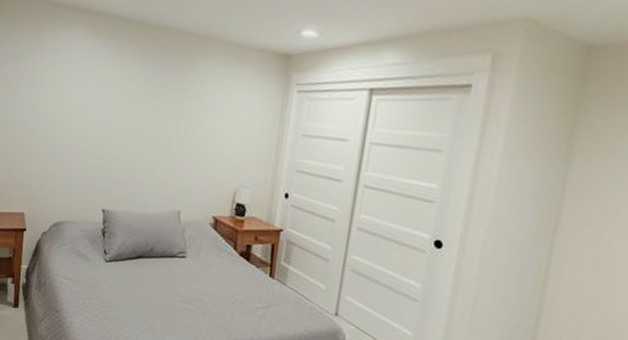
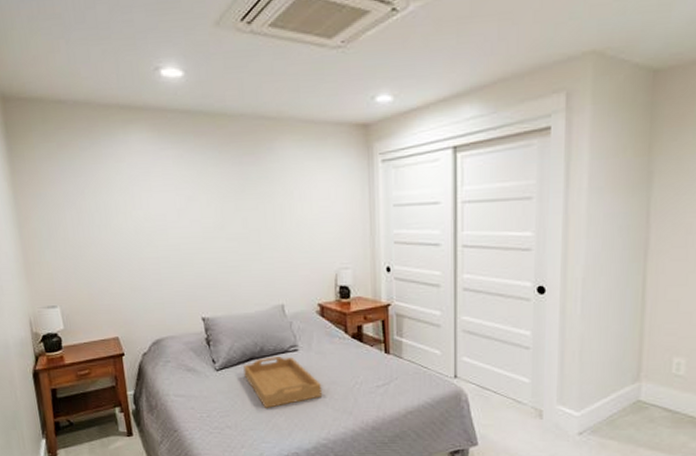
serving tray: none [131,258,203,308] -> present [243,356,323,408]

